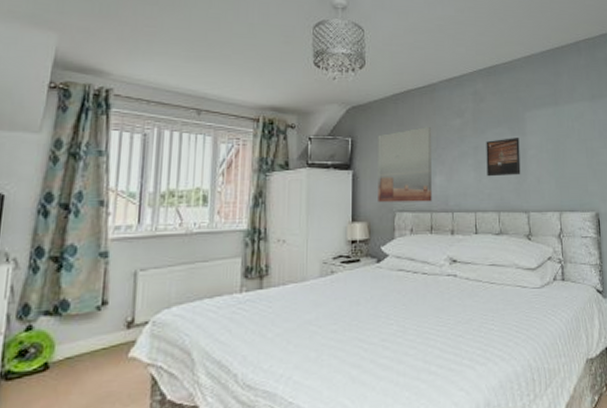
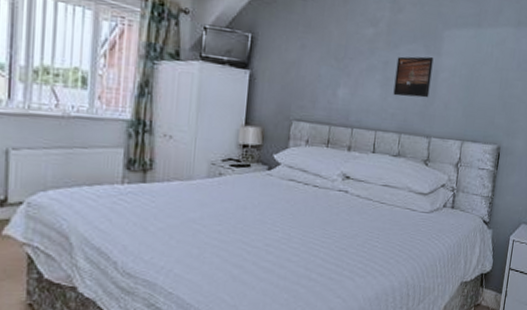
wall art: present [378,127,432,203] -> none [274,32,340,115]

